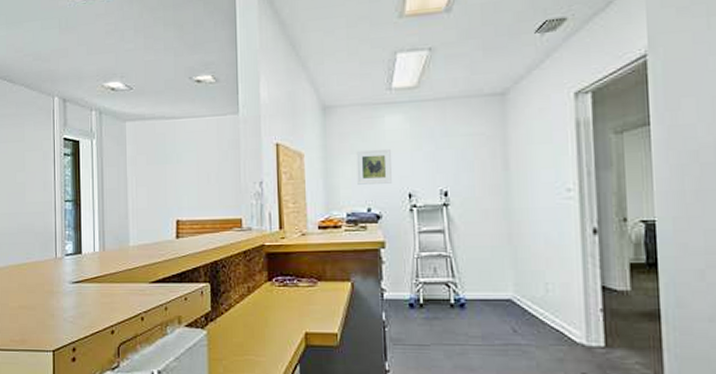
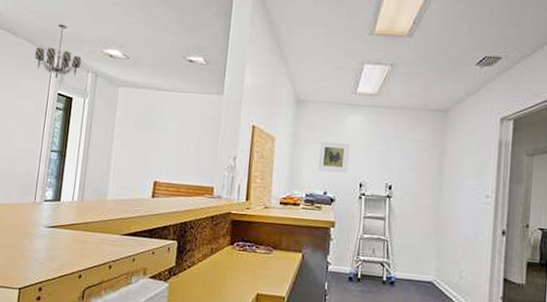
chandelier: none [34,62,83,122] -> present [34,24,82,78]

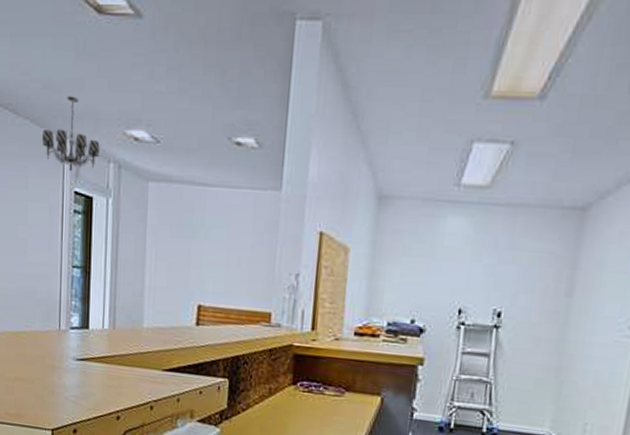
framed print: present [318,141,349,173] -> none [404,252,447,295]

